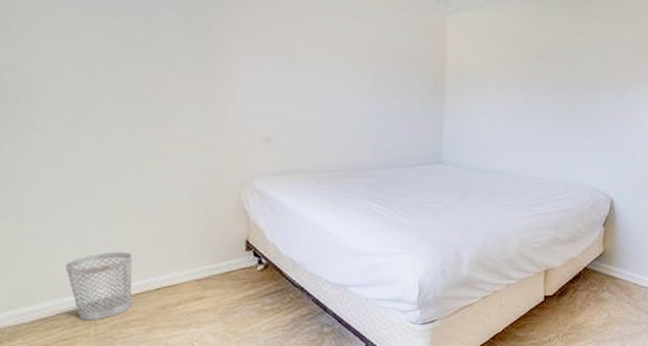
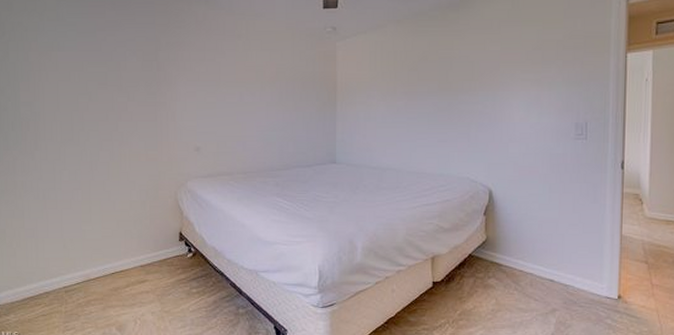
wastebasket: present [66,251,133,321] -> none [49,242,96,300]

